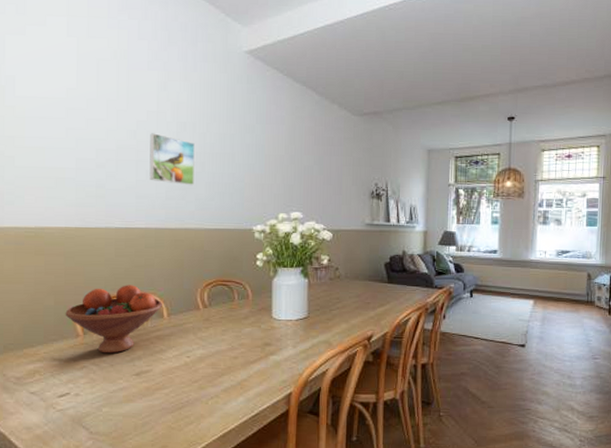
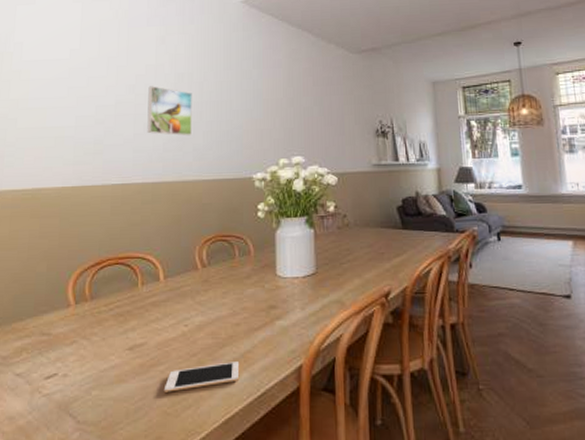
fruit bowl: present [65,285,162,354] -> none [57,245,158,325]
cell phone: none [168,388,237,411] -> present [163,362,240,392]

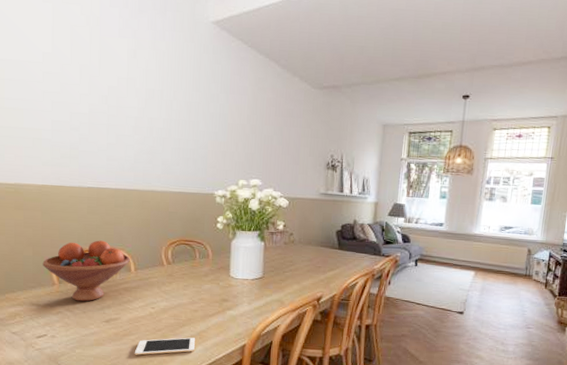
fruit bowl: none [57,245,158,325] -> present [42,240,130,302]
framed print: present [147,86,192,136] -> none [119,99,162,151]

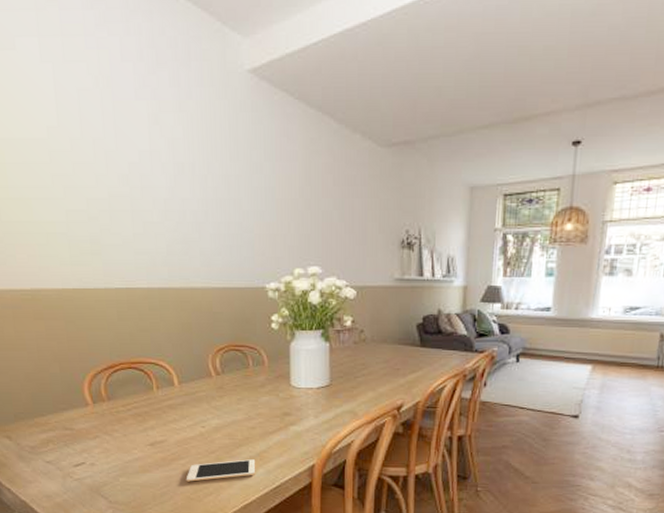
fruit bowl: present [42,240,130,302] -> none [72,351,172,423]

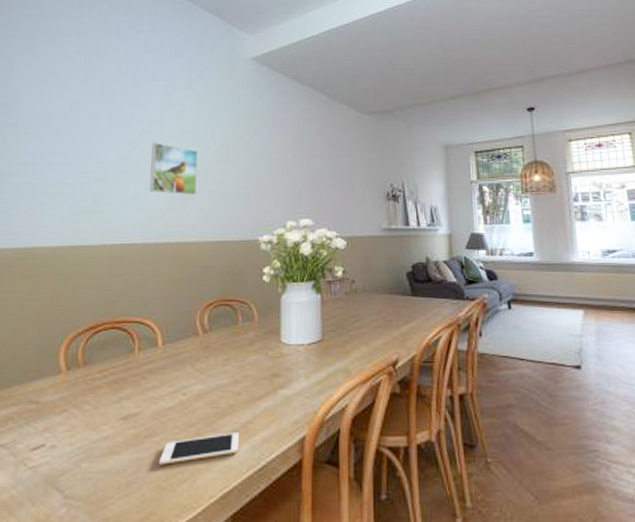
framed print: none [144,177,197,239] -> present [149,143,198,196]

